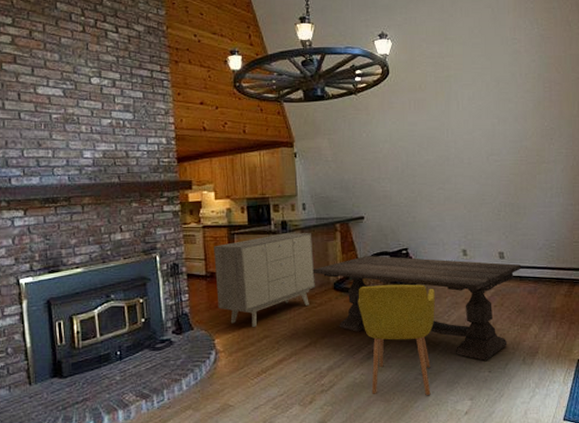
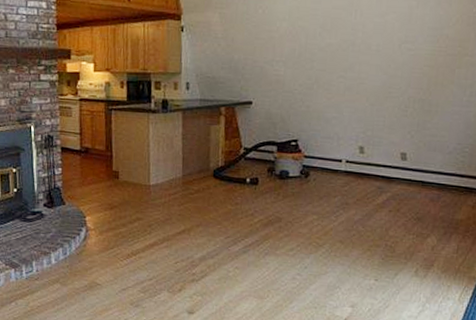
sideboard: present [214,233,316,327] -> none [89,113,195,208]
dining table: present [313,256,522,361] -> none [192,144,426,268]
chair: present [358,284,435,396] -> none [237,176,324,298]

